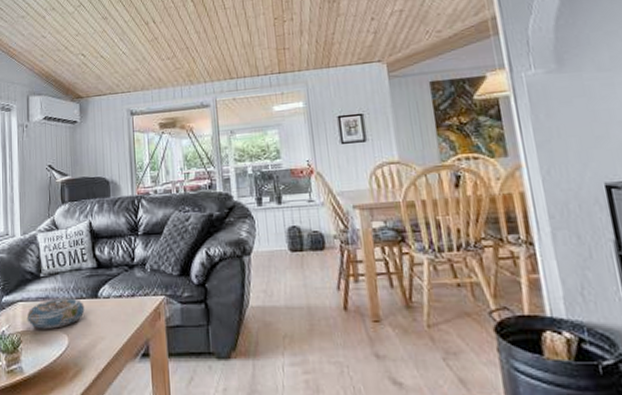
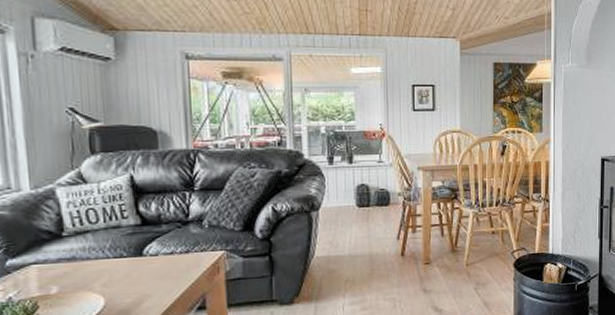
decorative bowl: present [26,298,85,329] -> none [44,257,126,292]

